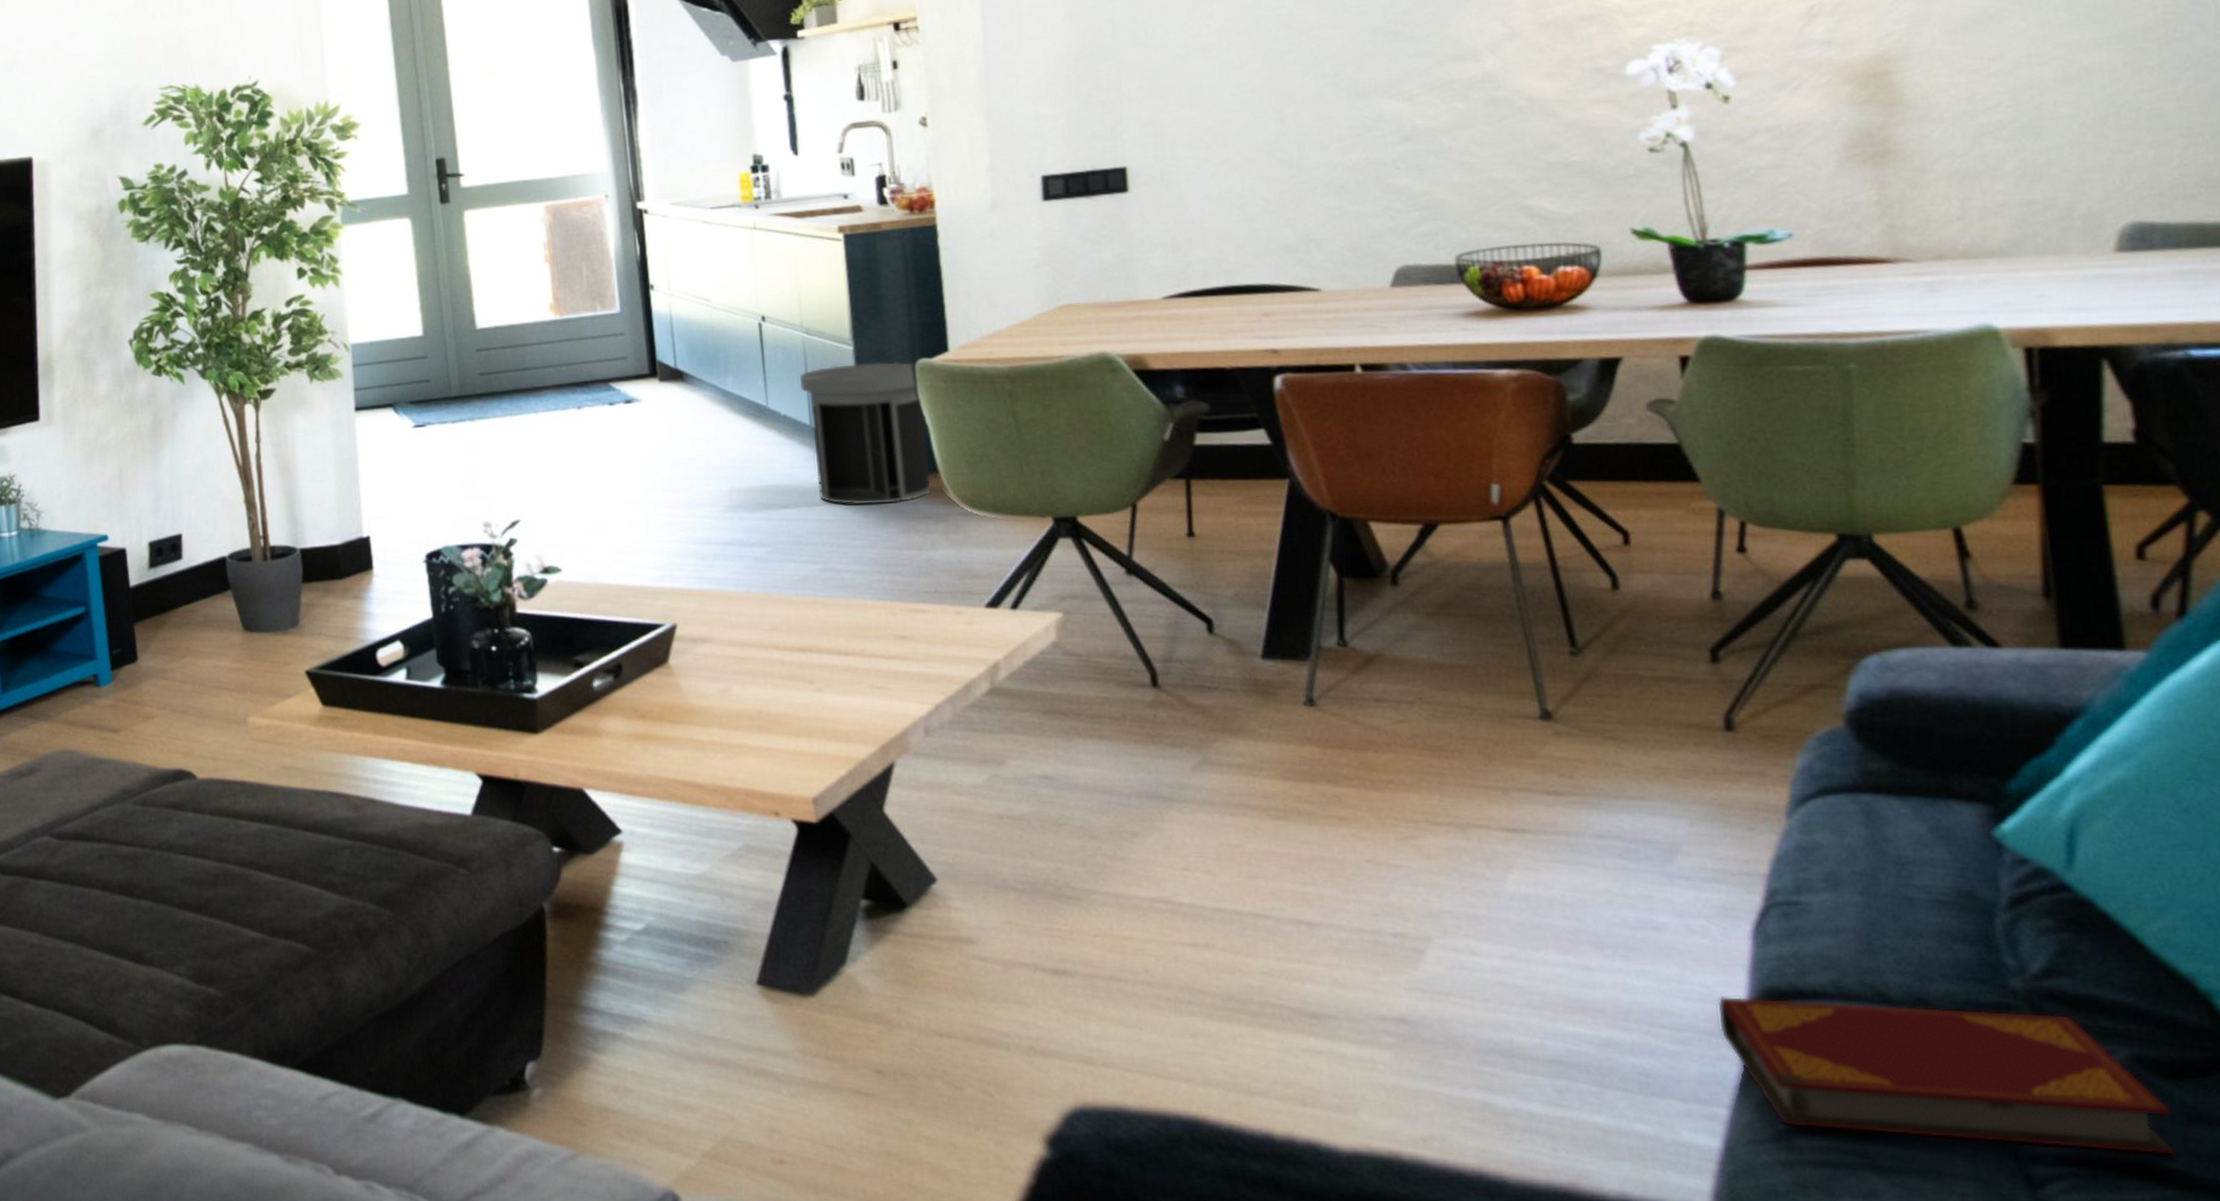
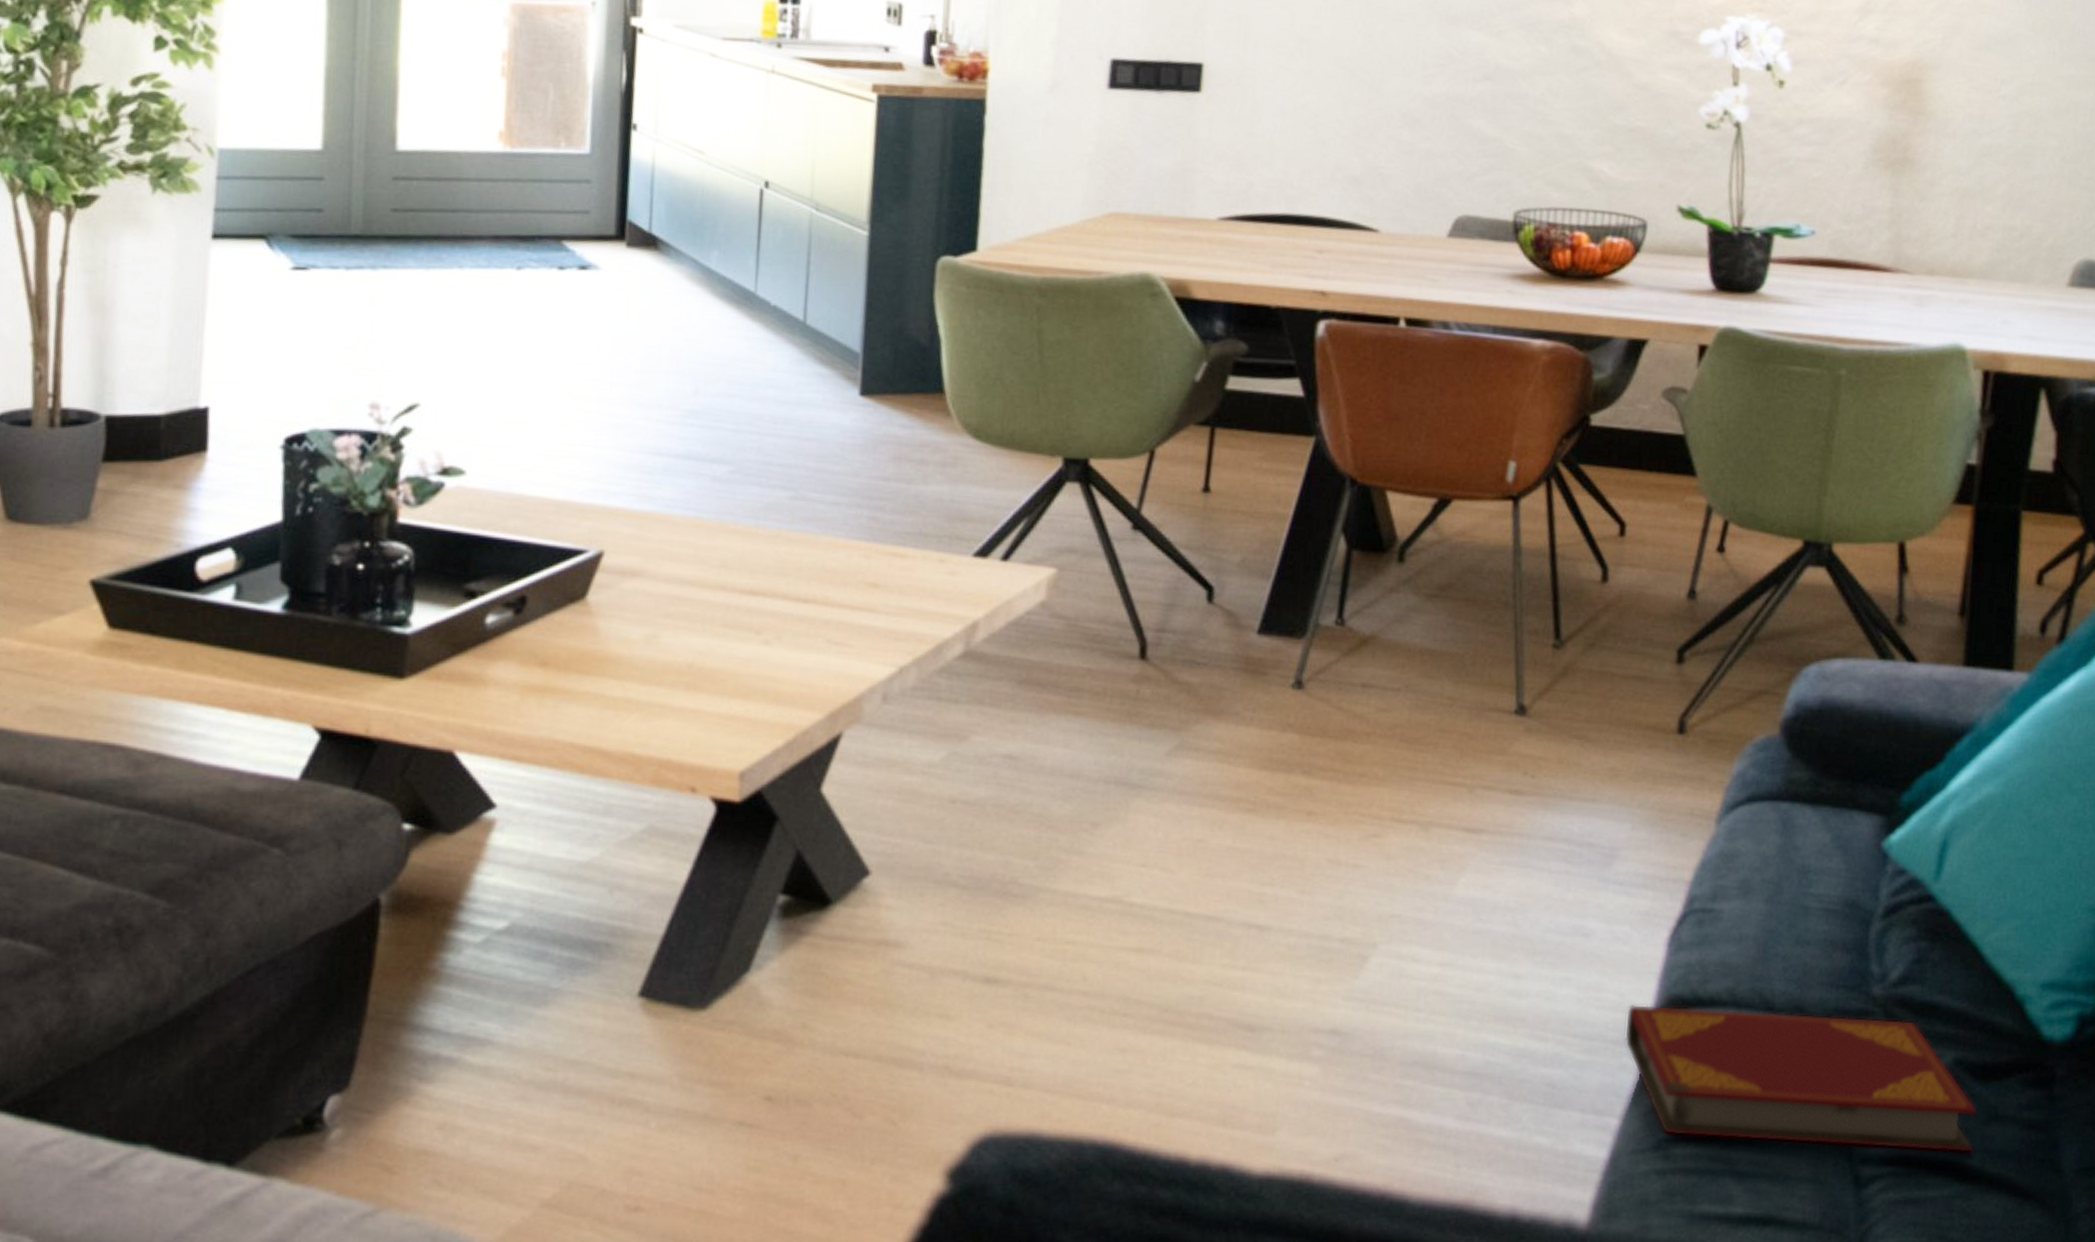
trash can: present [800,362,931,505] -> none [799,252,937,425]

